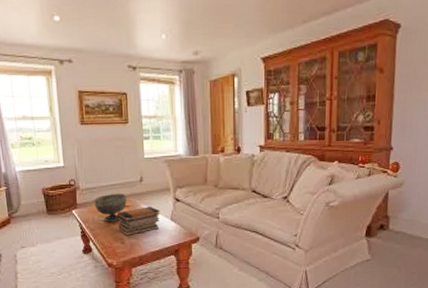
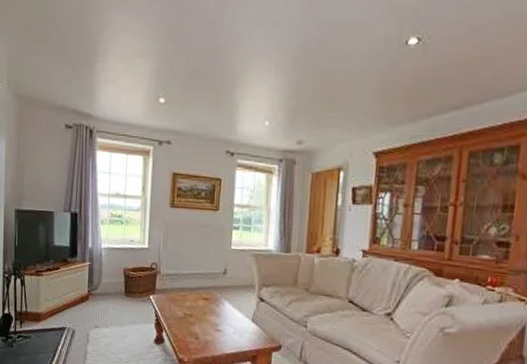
decorative bowl: present [94,193,127,222] -> none [173,283,207,314]
book stack: present [117,206,161,236] -> none [194,302,242,332]

